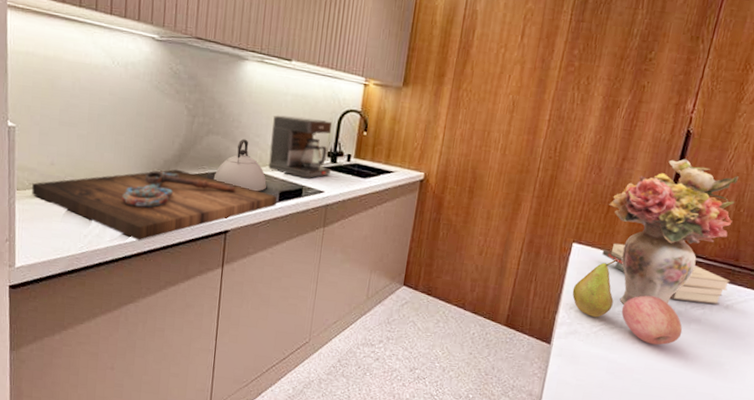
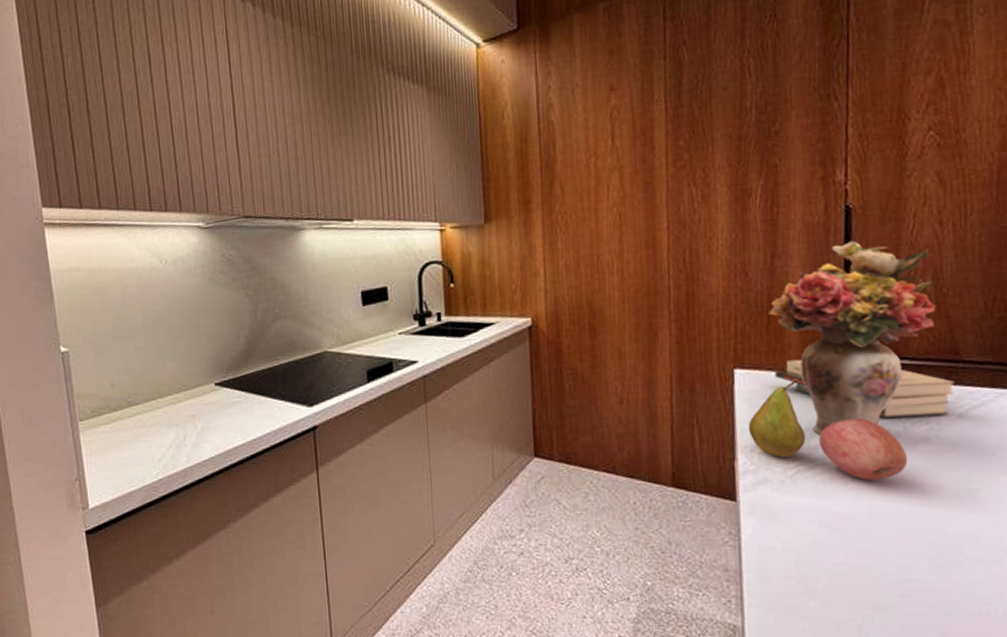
cutting board: present [32,169,277,241] -> none [95,366,366,456]
kettle: present [213,139,267,192] -> none [289,317,351,376]
coffee maker: present [268,115,333,178] -> none [344,279,421,350]

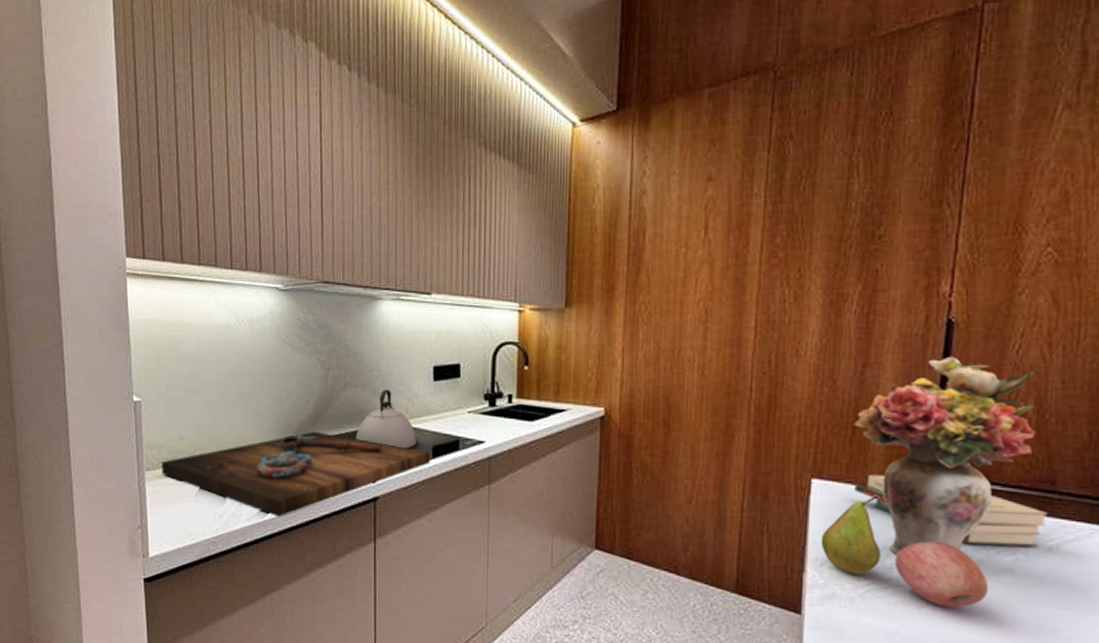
cutting board: none [95,366,366,456] -> present [162,431,430,518]
kettle: none [289,317,351,376] -> present [355,389,416,449]

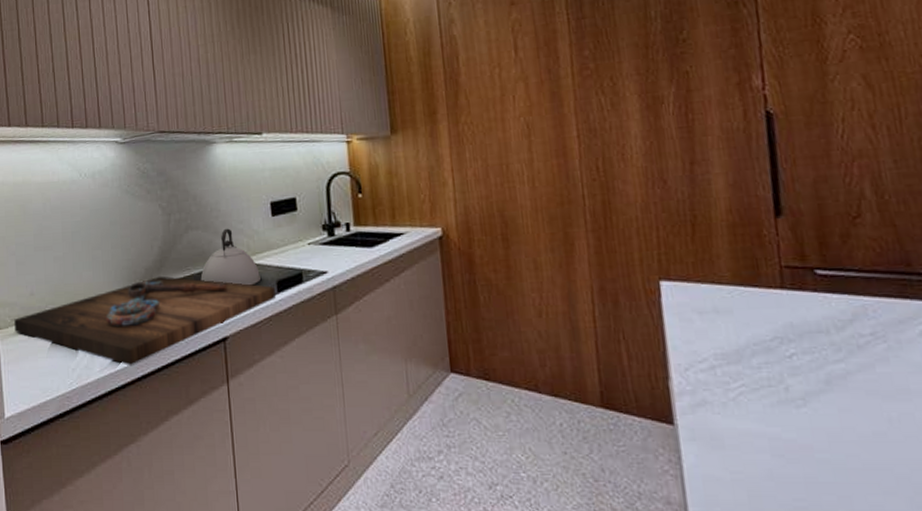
fruit: present [820,496,881,575] -> none [680,293,747,377]
flower arrangement: present [852,356,1036,555] -> none [690,146,881,353]
books: present [854,474,1049,547] -> none [704,270,912,336]
fruit: present [894,540,989,608] -> none [760,334,867,405]

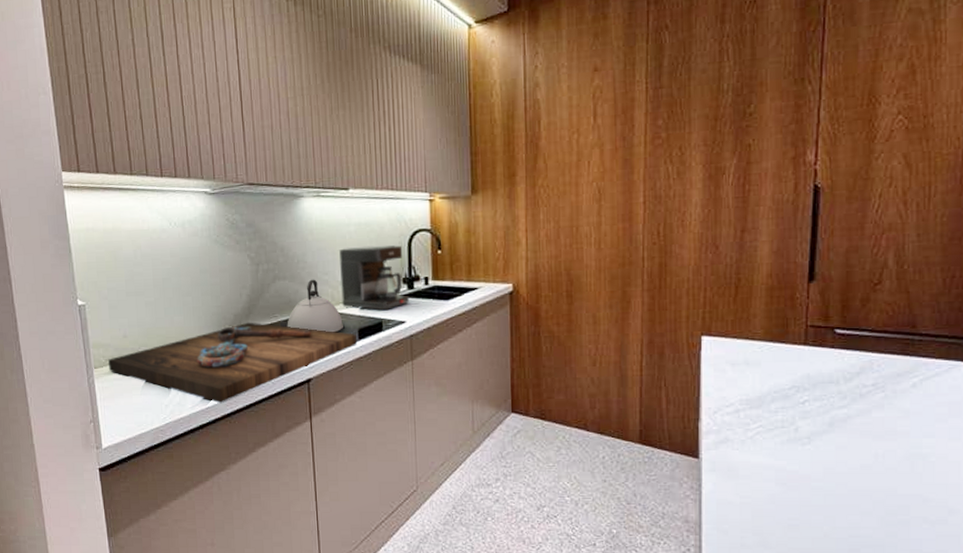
coffee maker: none [254,190,330,260] -> present [339,245,409,310]

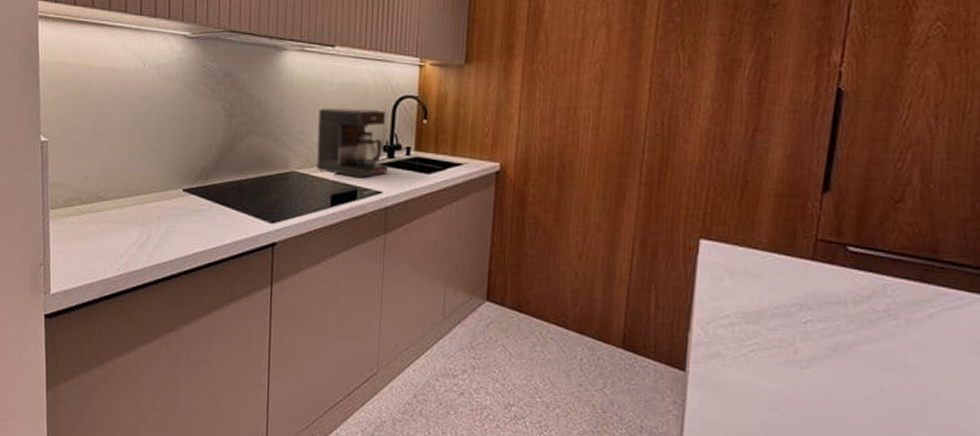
cutting board: present [108,322,357,404] -> none [66,176,328,260]
kettle: present [287,279,343,333] -> none [256,137,316,197]

